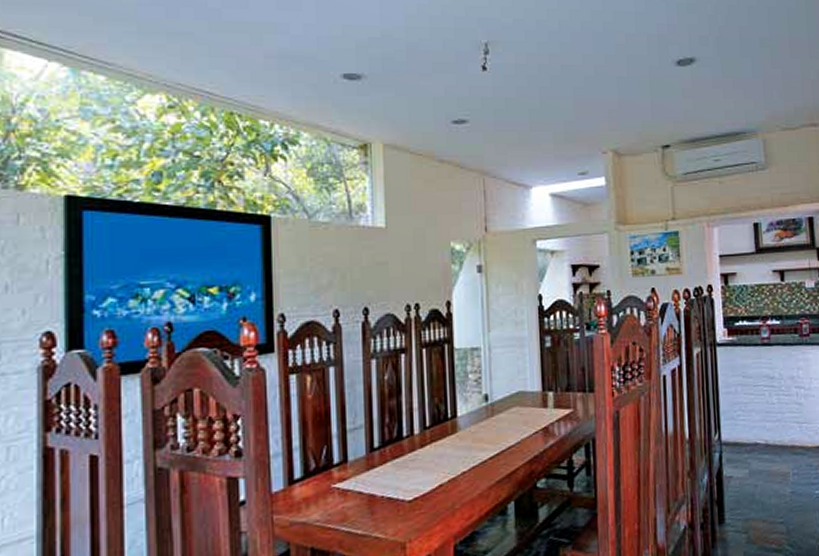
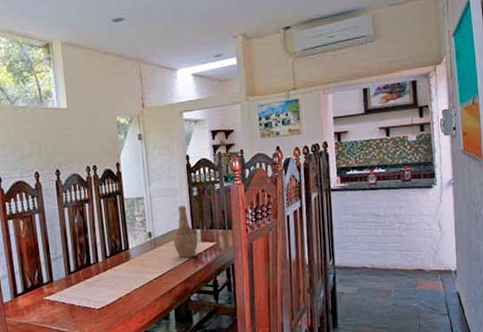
vase: none [517,359,549,431] -> present [173,205,198,259]

